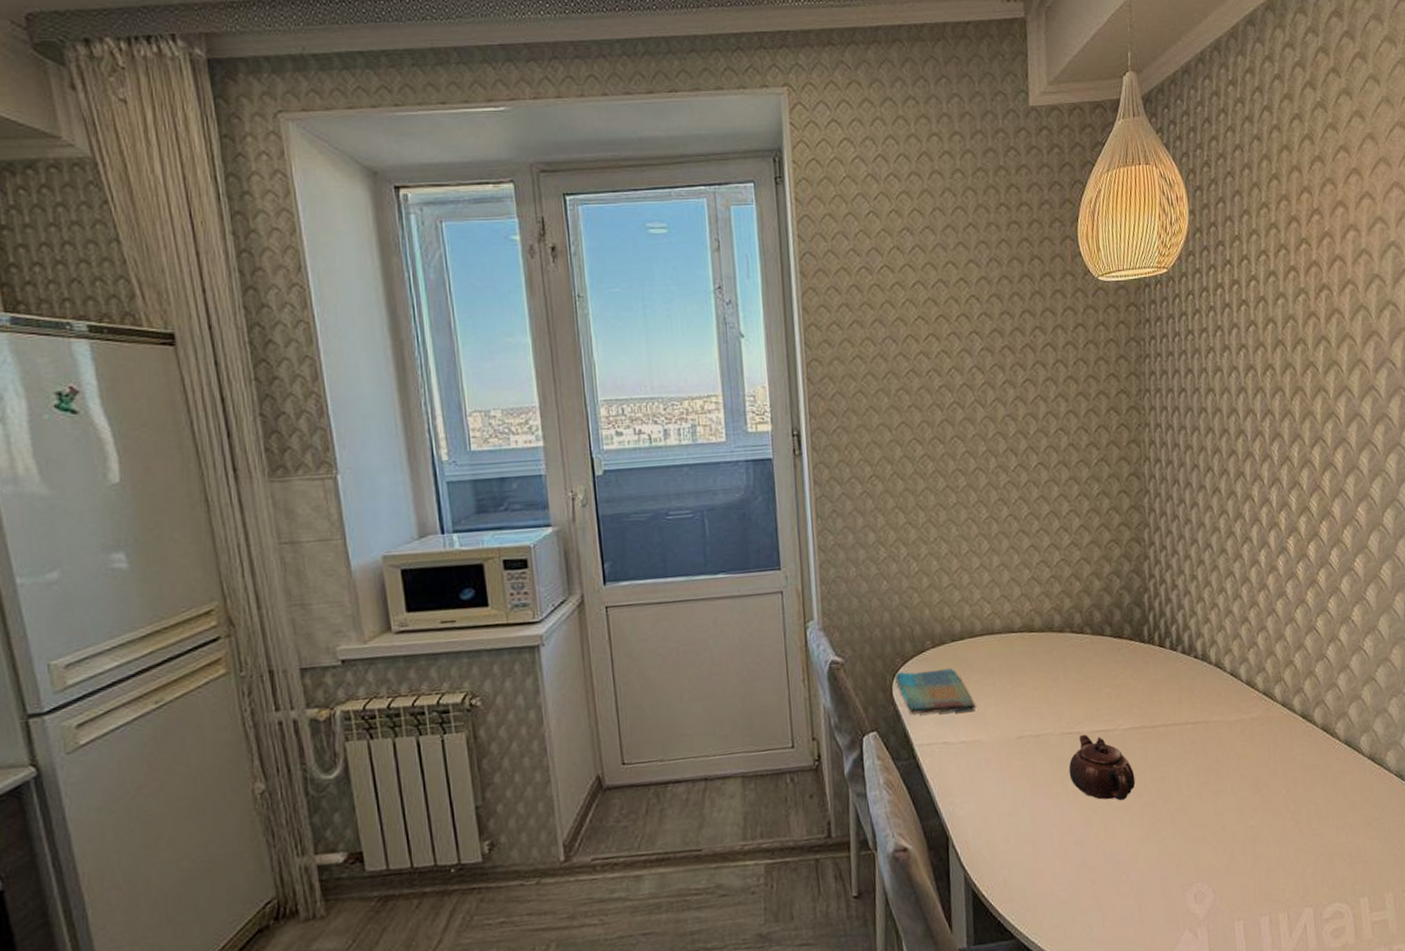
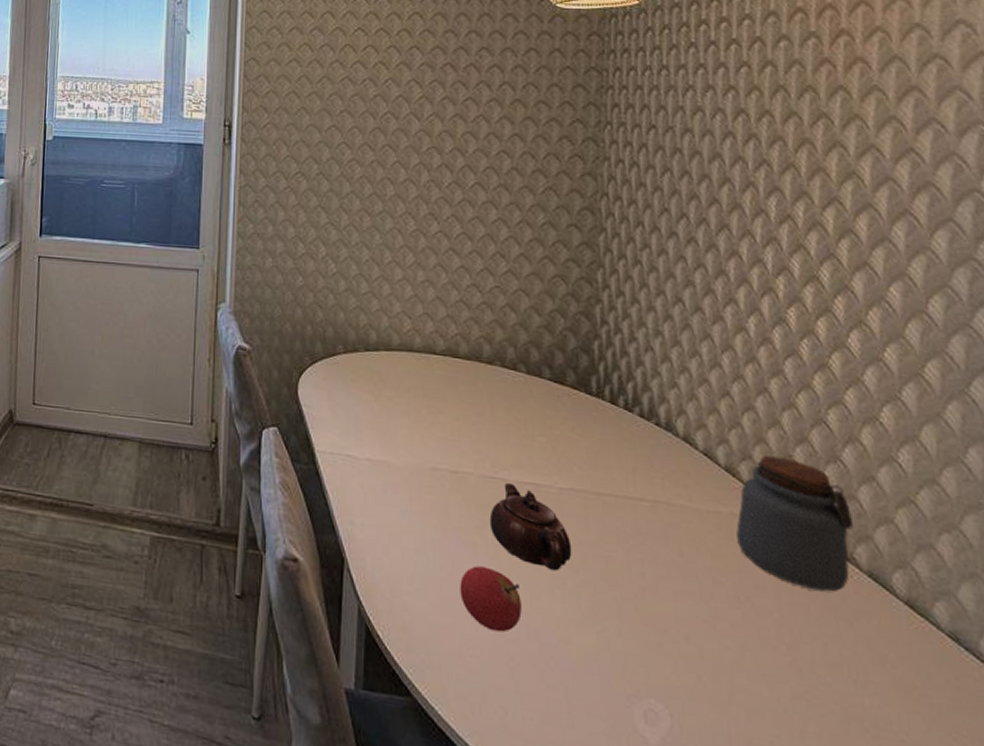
dish towel: present [894,668,975,715] -> none [301,371,385,428]
fruit: none [1048,811,1099,864] -> present [460,566,522,633]
jar: none [1255,663,1335,765] -> present [736,456,854,592]

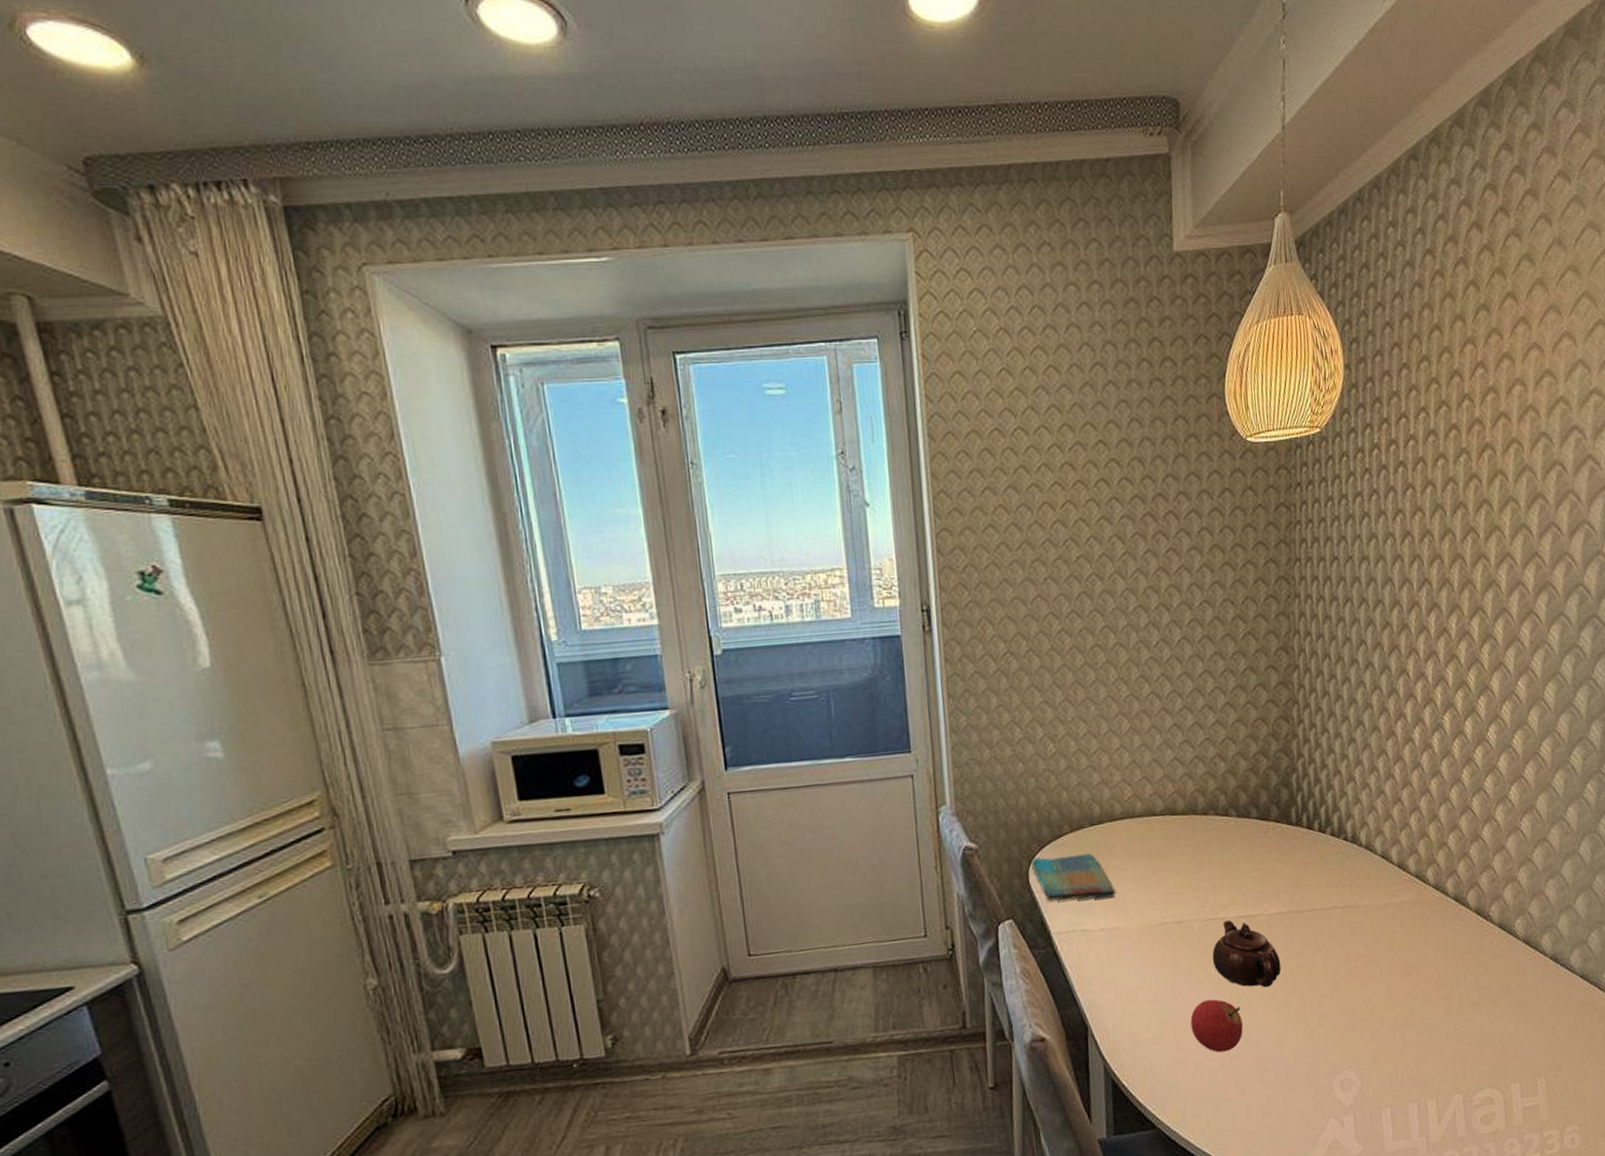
dish towel: none [301,371,385,428] -> present [1031,853,1115,902]
jar: present [736,456,854,592] -> none [1406,845,1490,949]

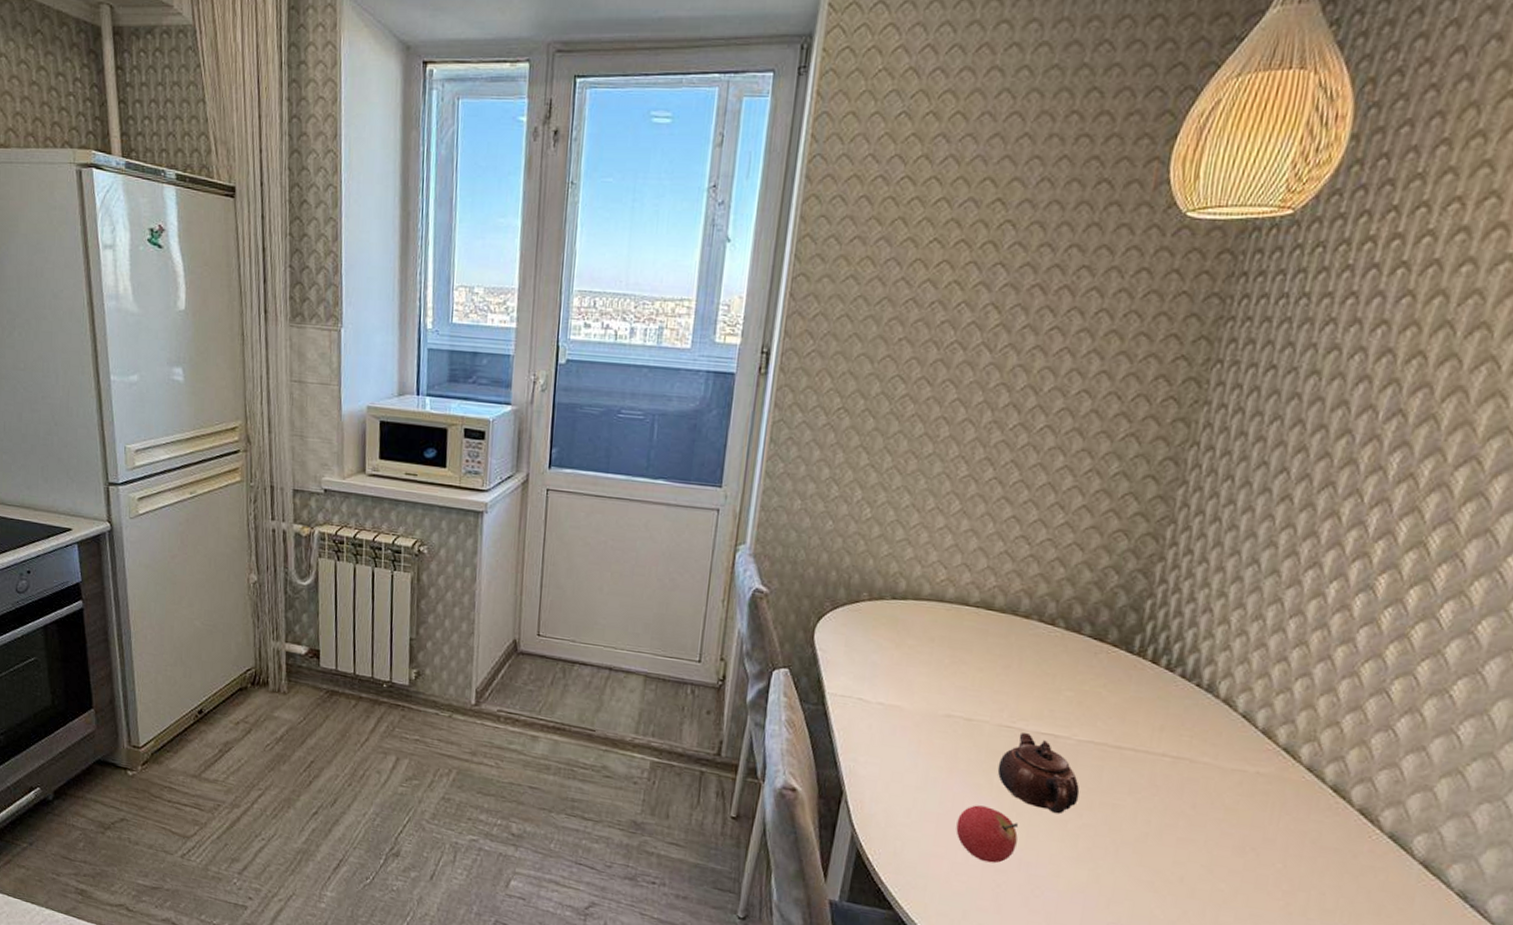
dish towel: present [1031,853,1115,902] -> none [819,616,904,675]

